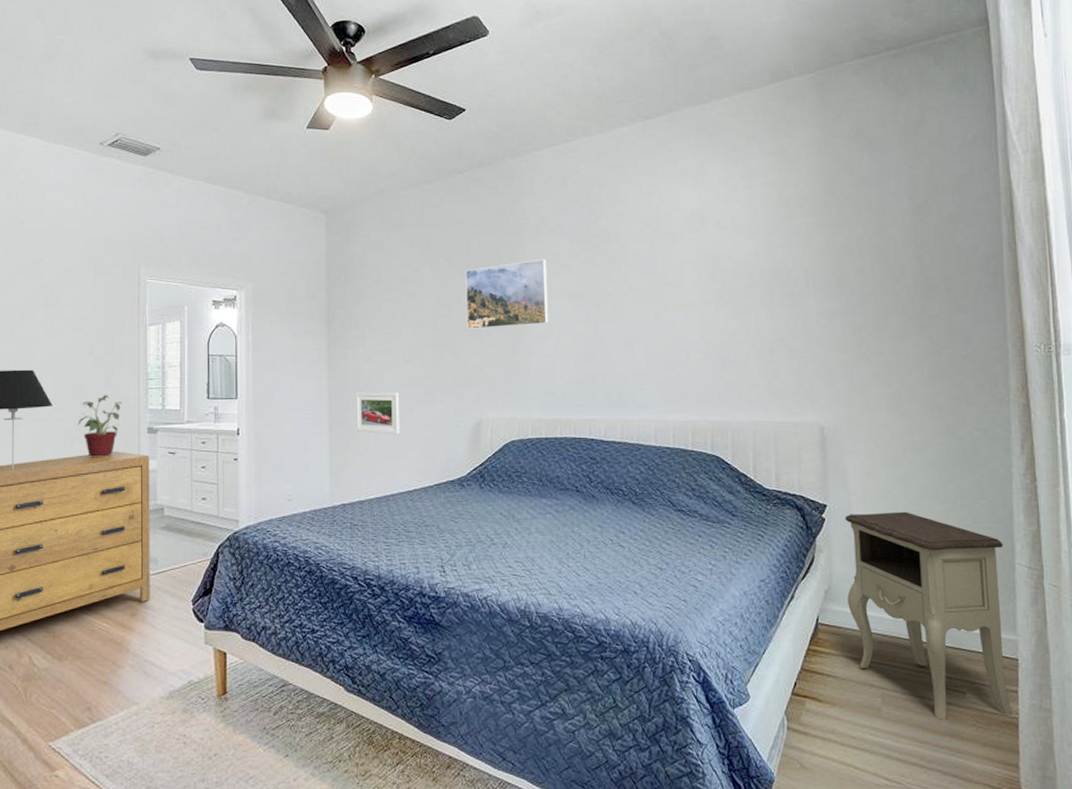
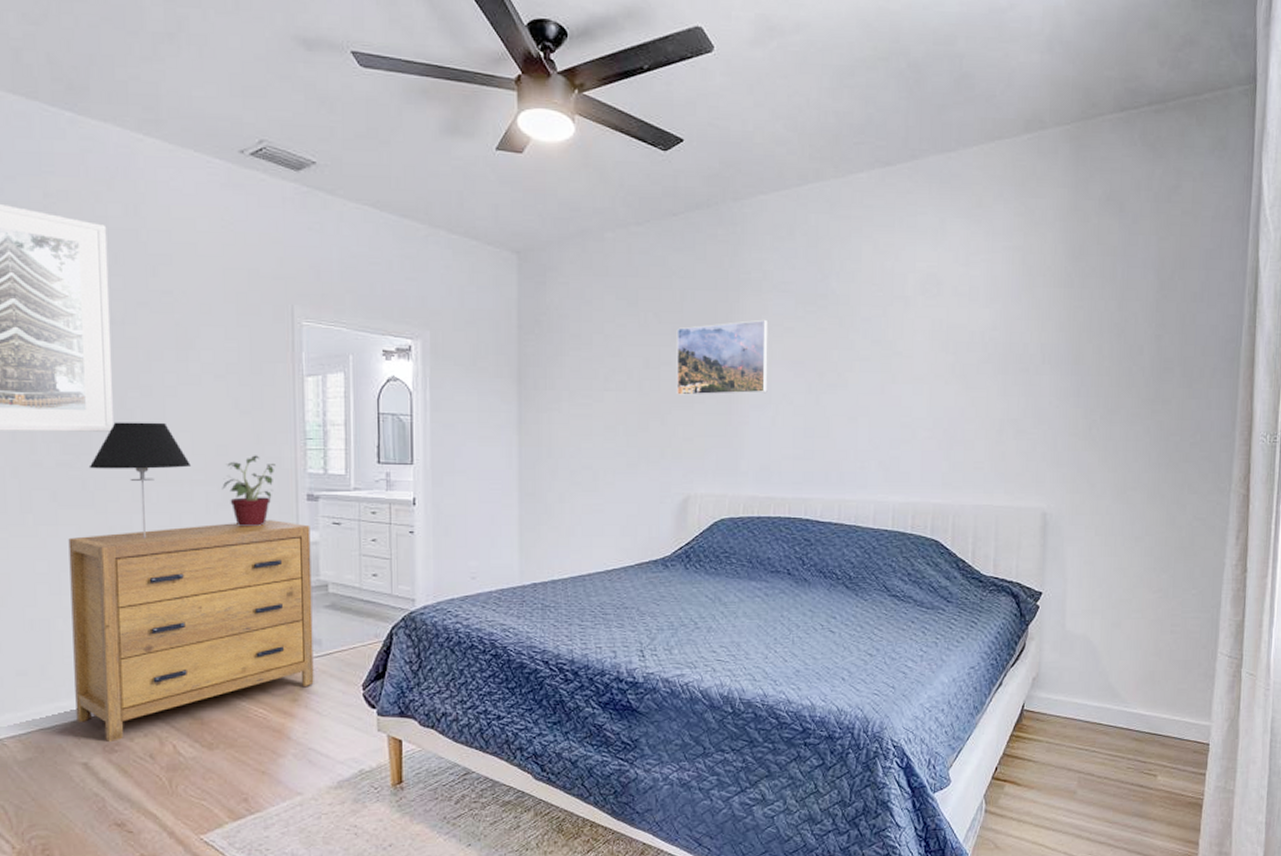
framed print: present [356,392,400,435] -> none [550,461,598,509]
nightstand: present [845,511,1013,720] -> none [1054,600,1208,802]

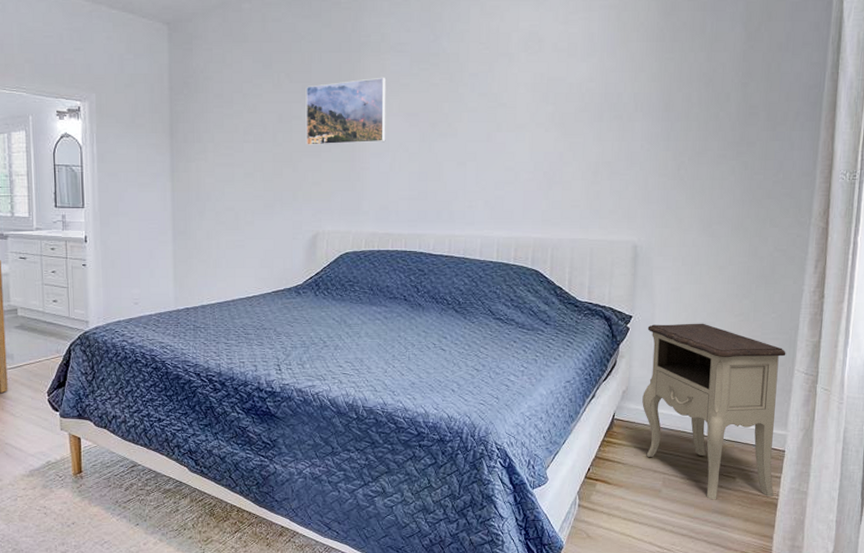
nightstand: none [1054,600,1208,802] -> present [642,323,786,500]

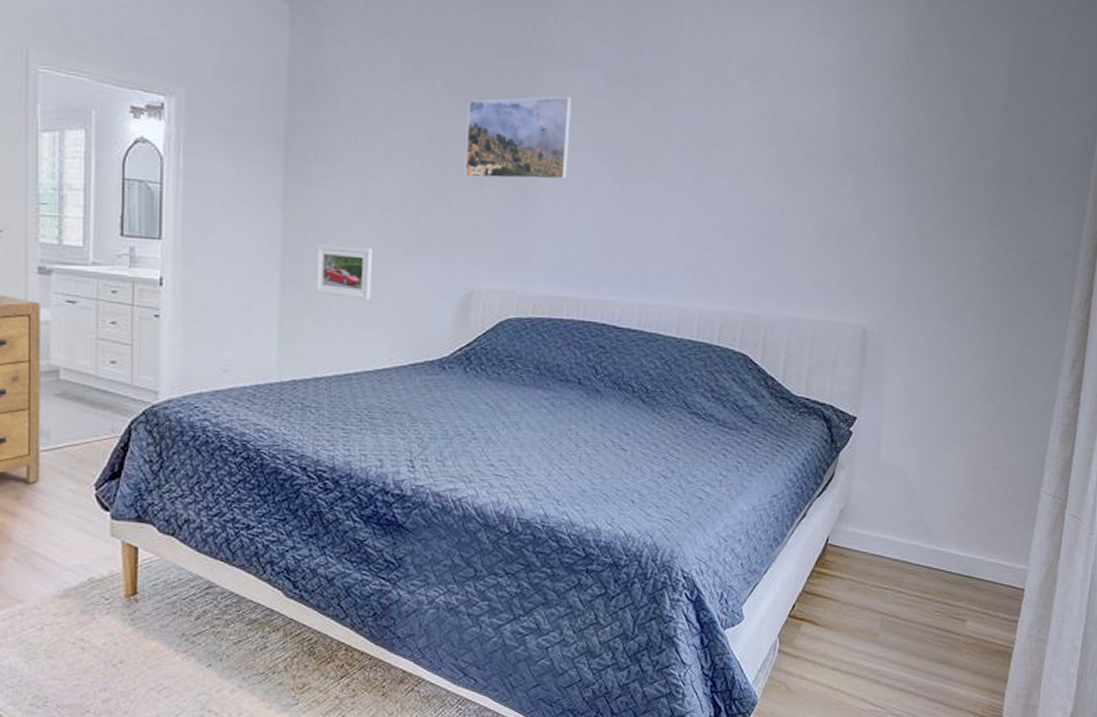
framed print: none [198,204,240,245] -> present [316,244,372,301]
nightstand: present [642,323,786,500] -> none [862,429,1033,648]

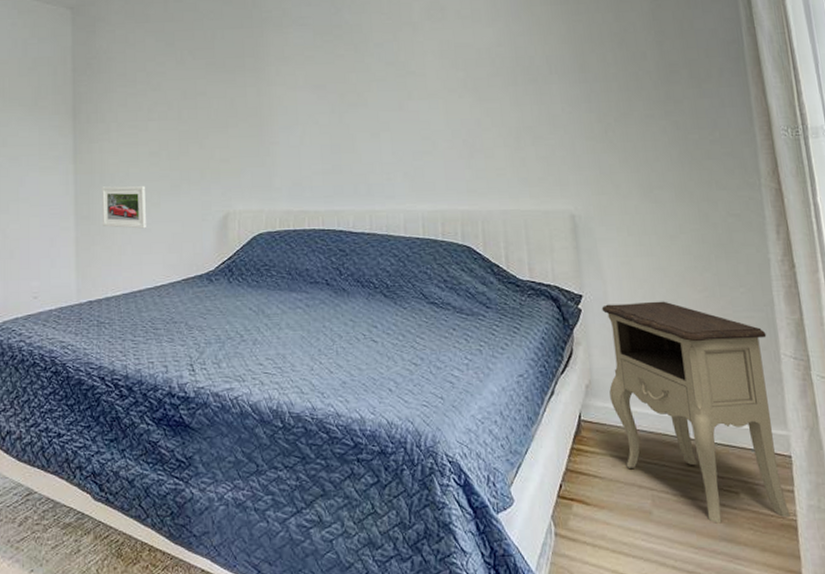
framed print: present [464,96,573,180] -> none [209,50,294,121]
nightstand: none [862,429,1033,648] -> present [601,301,791,524]

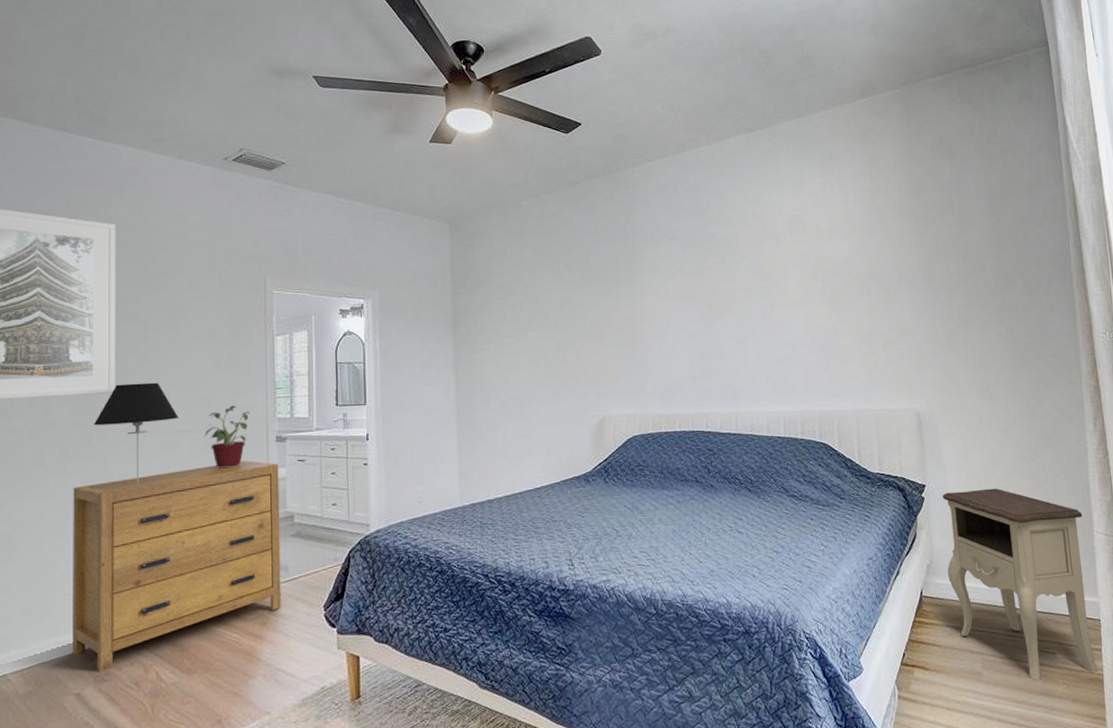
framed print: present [102,185,146,229] -> none [483,393,526,434]

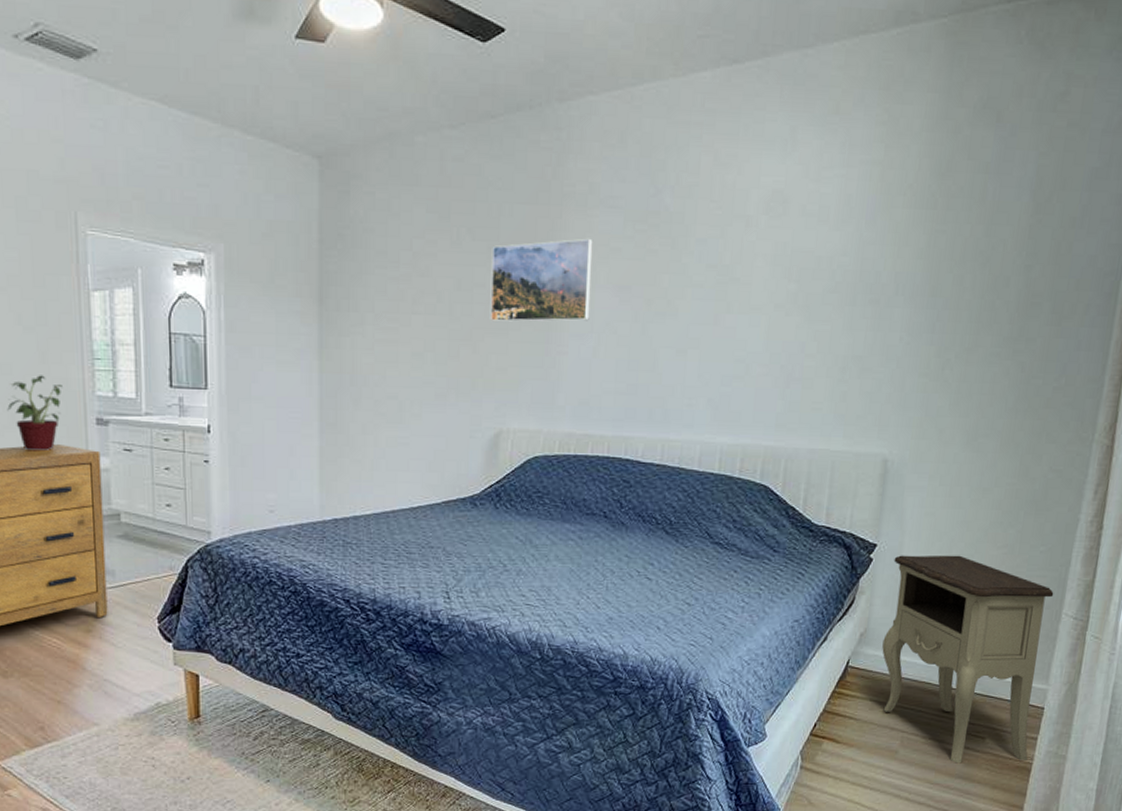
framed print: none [585,262,666,331] -> present [490,238,593,322]

